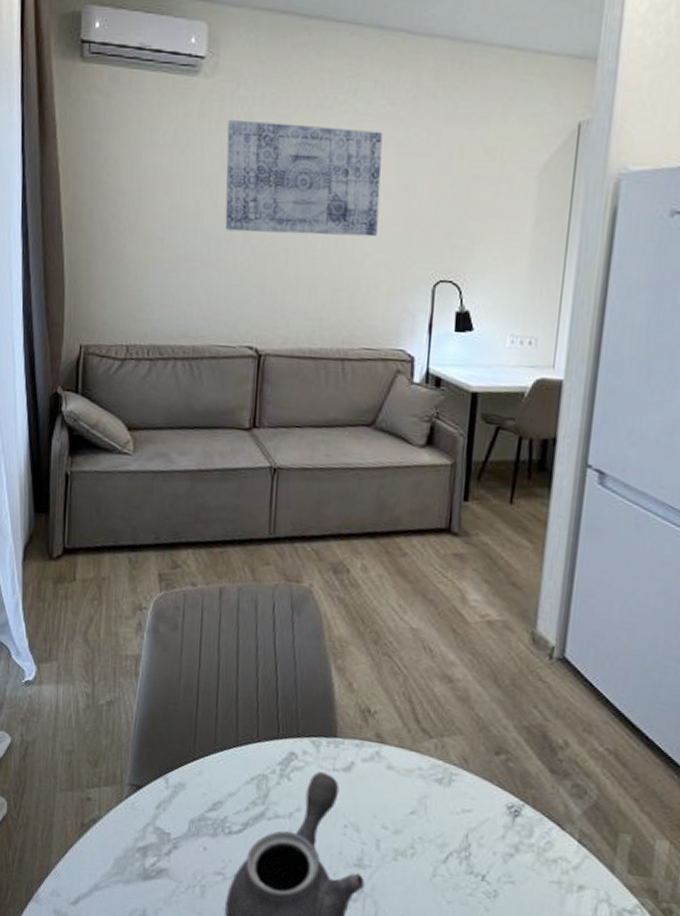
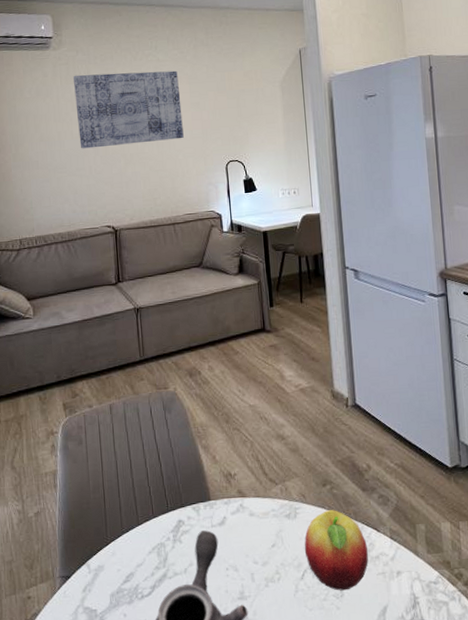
fruit: none [453,786,544,892] -> present [304,510,369,591]

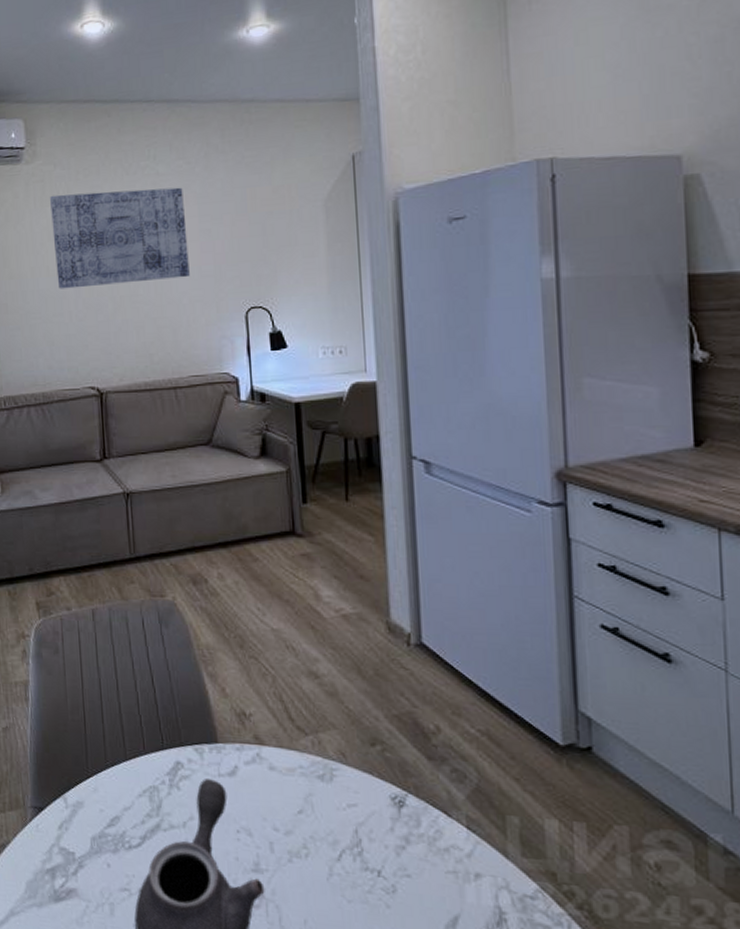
fruit: present [304,510,369,591] -> none [342,778,434,886]

